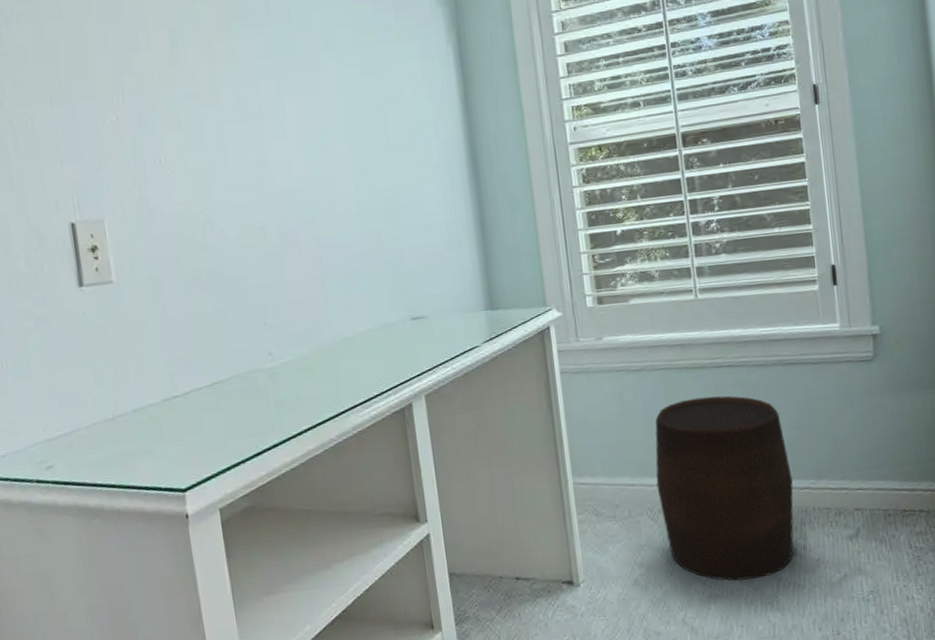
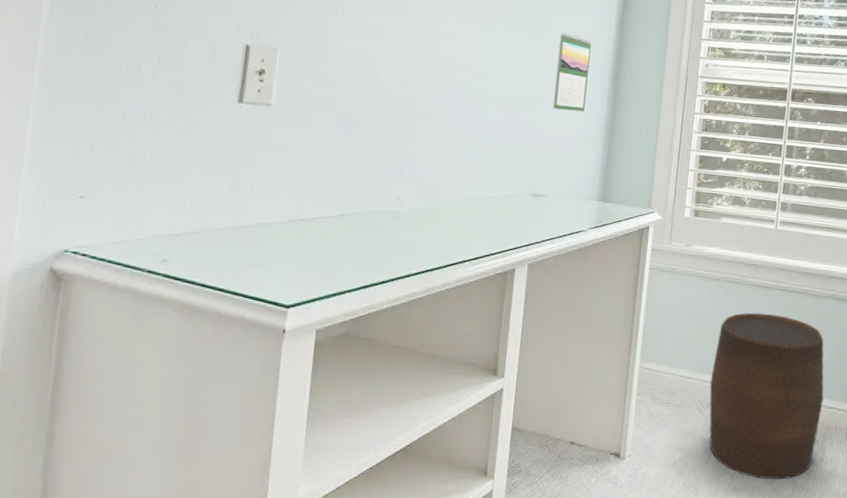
calendar: none [400,129,447,218] -> present [552,32,592,112]

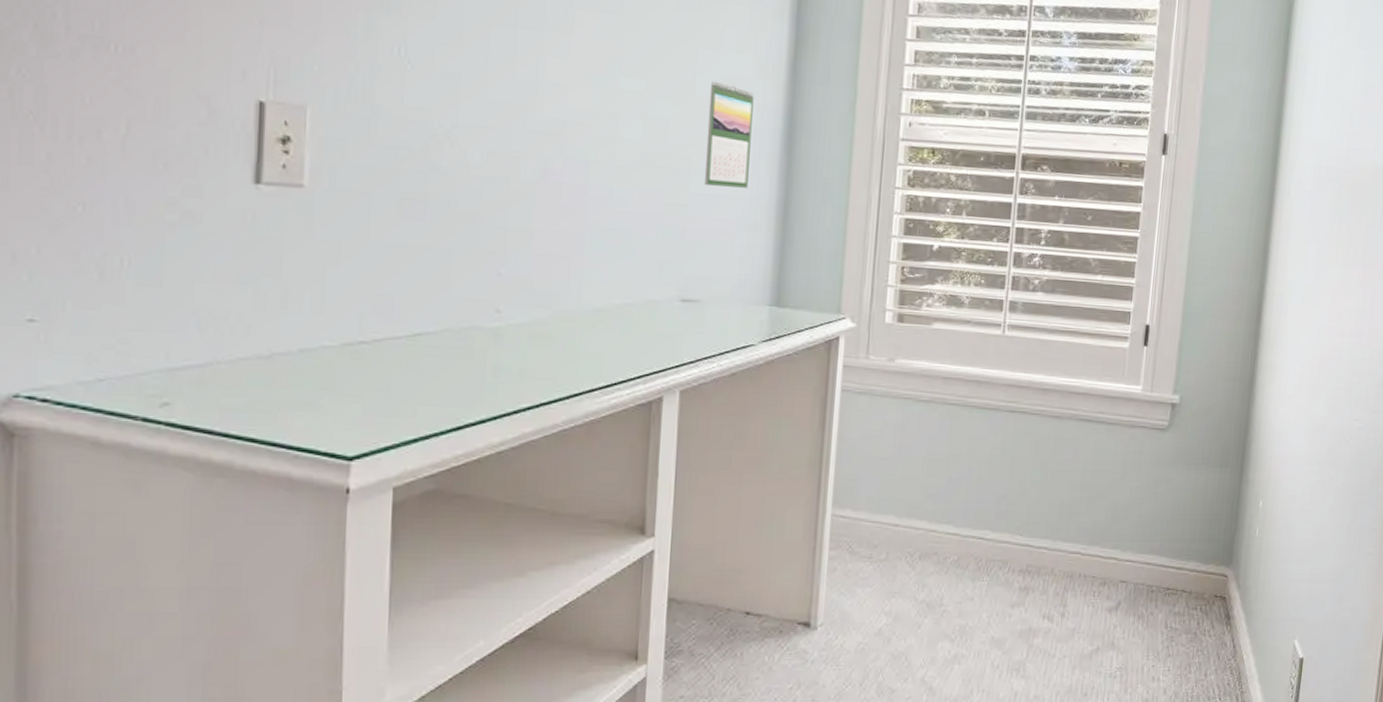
stool: present [709,312,824,480] -> none [922,441,1065,643]

